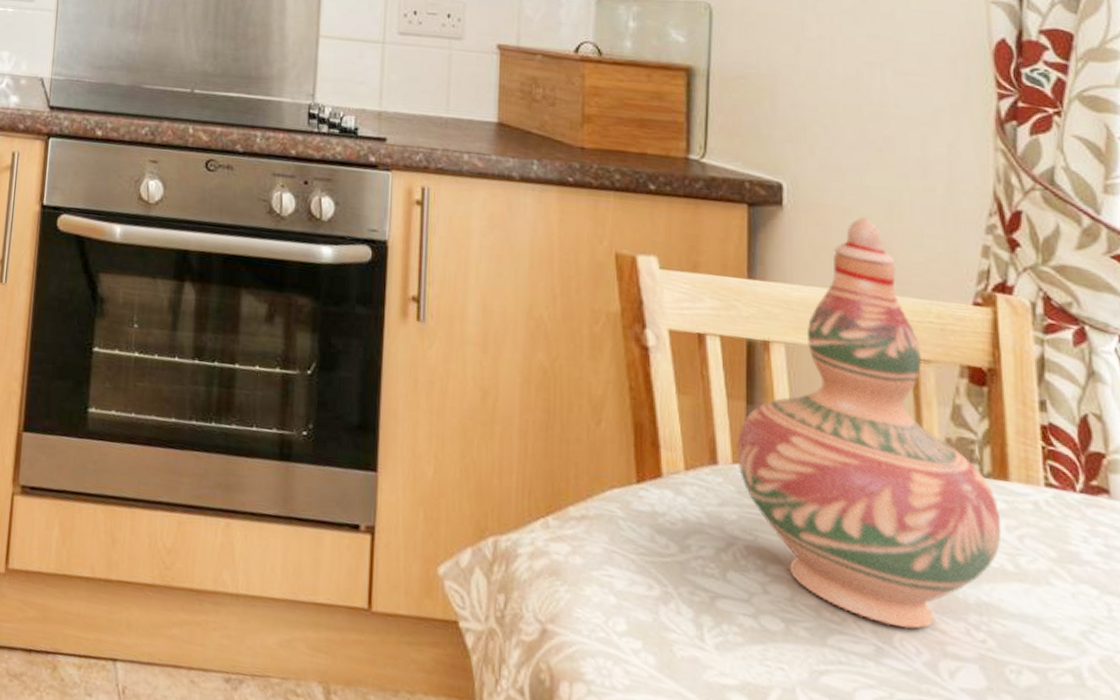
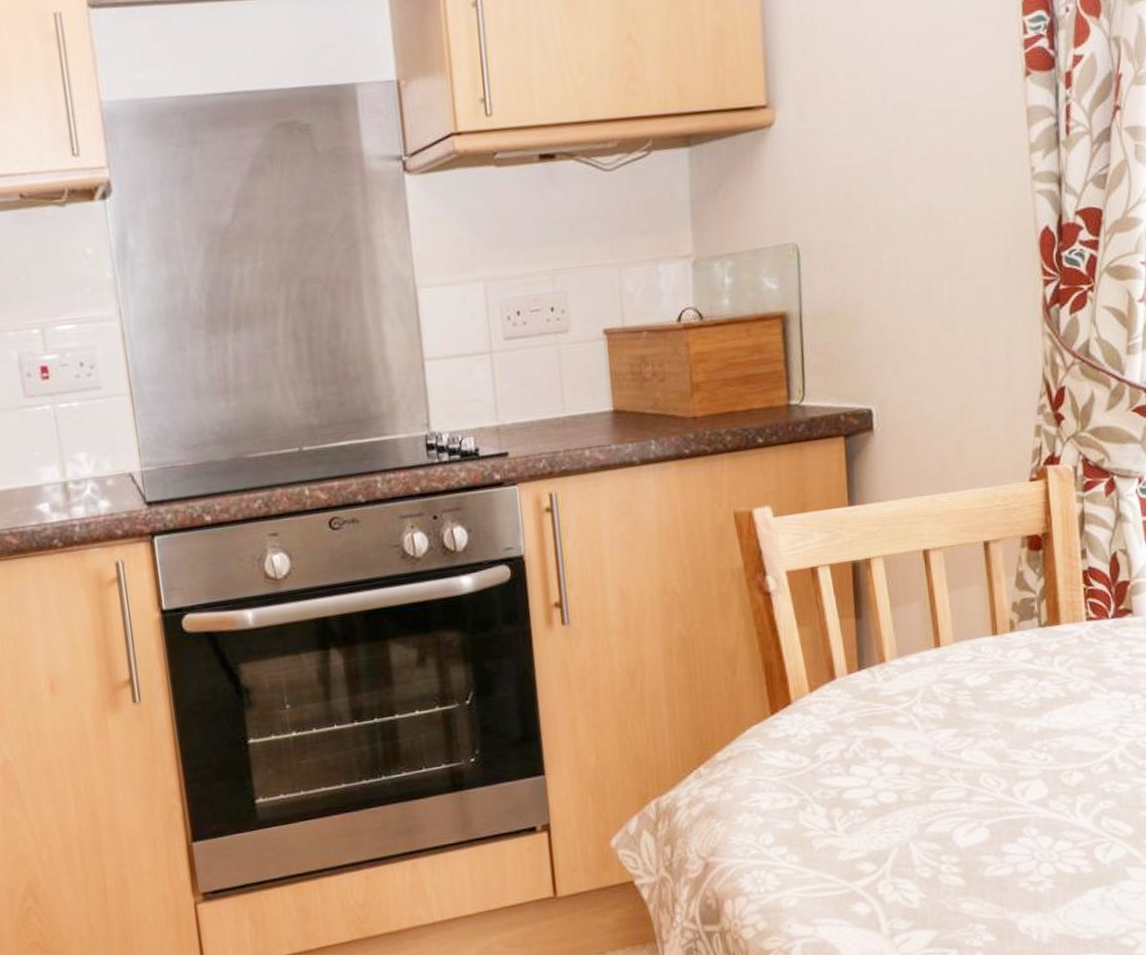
decorative vase: present [737,218,1002,629] -> none [850,425,1056,770]

